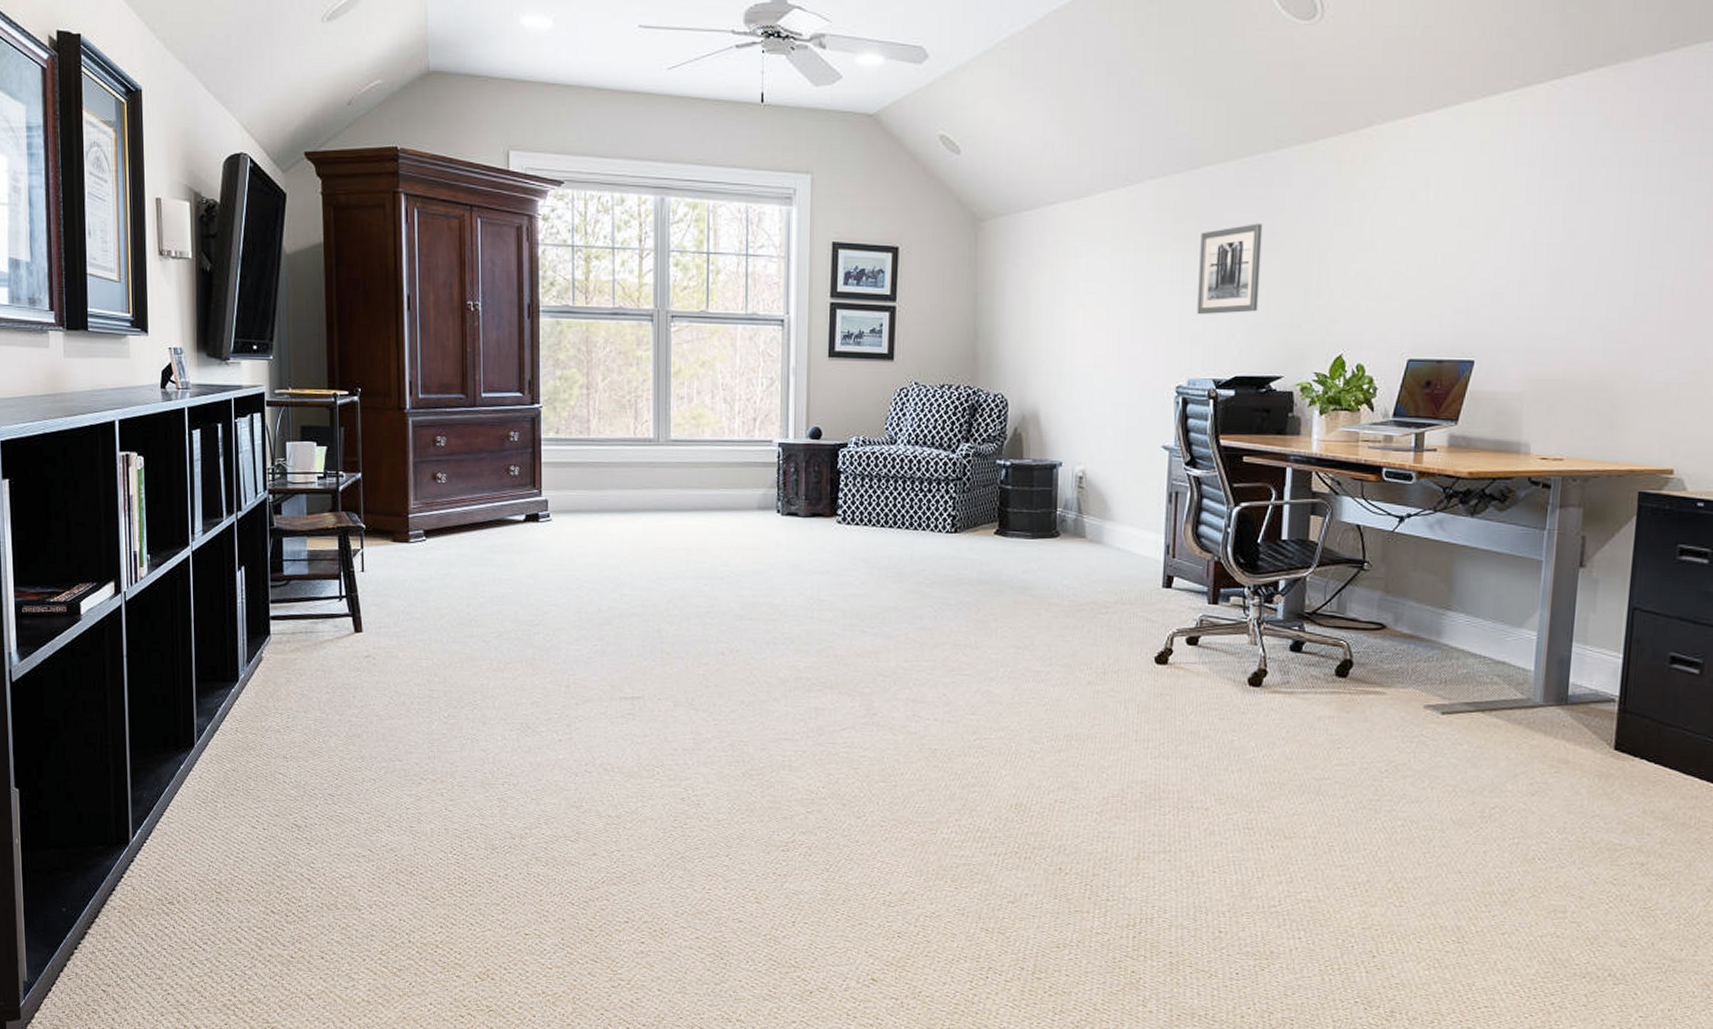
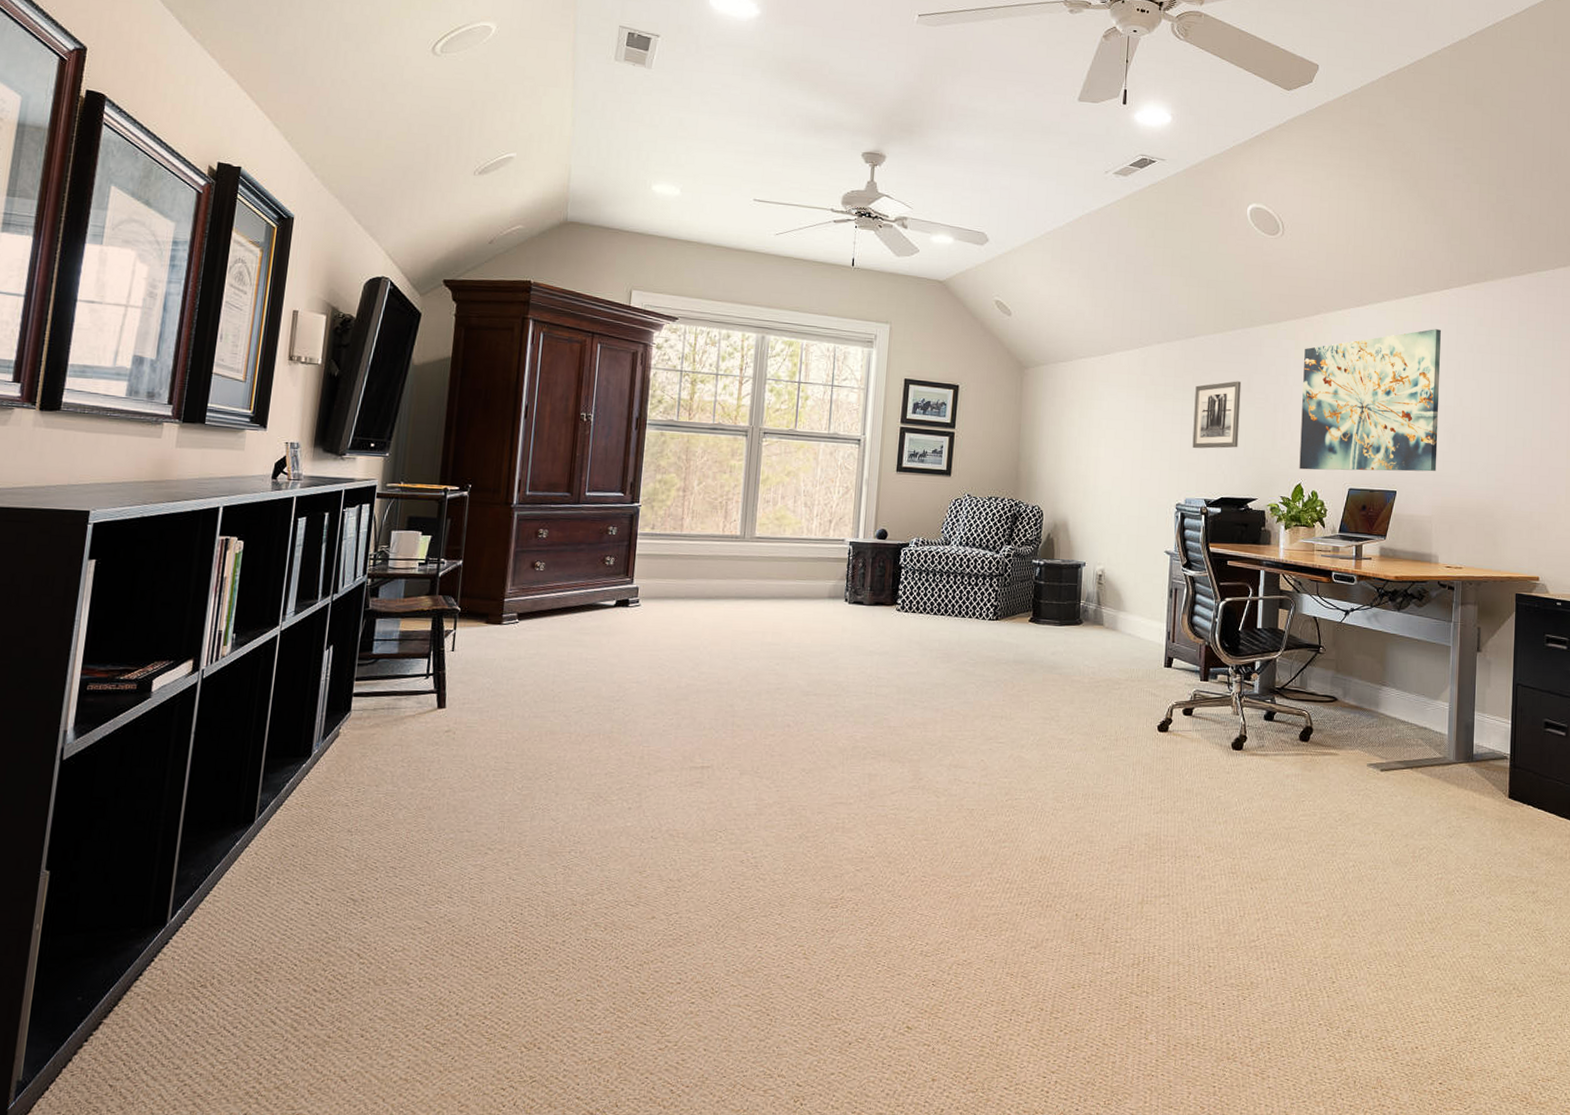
wall art: none [1340,136,1547,337] -> present [1299,329,1441,472]

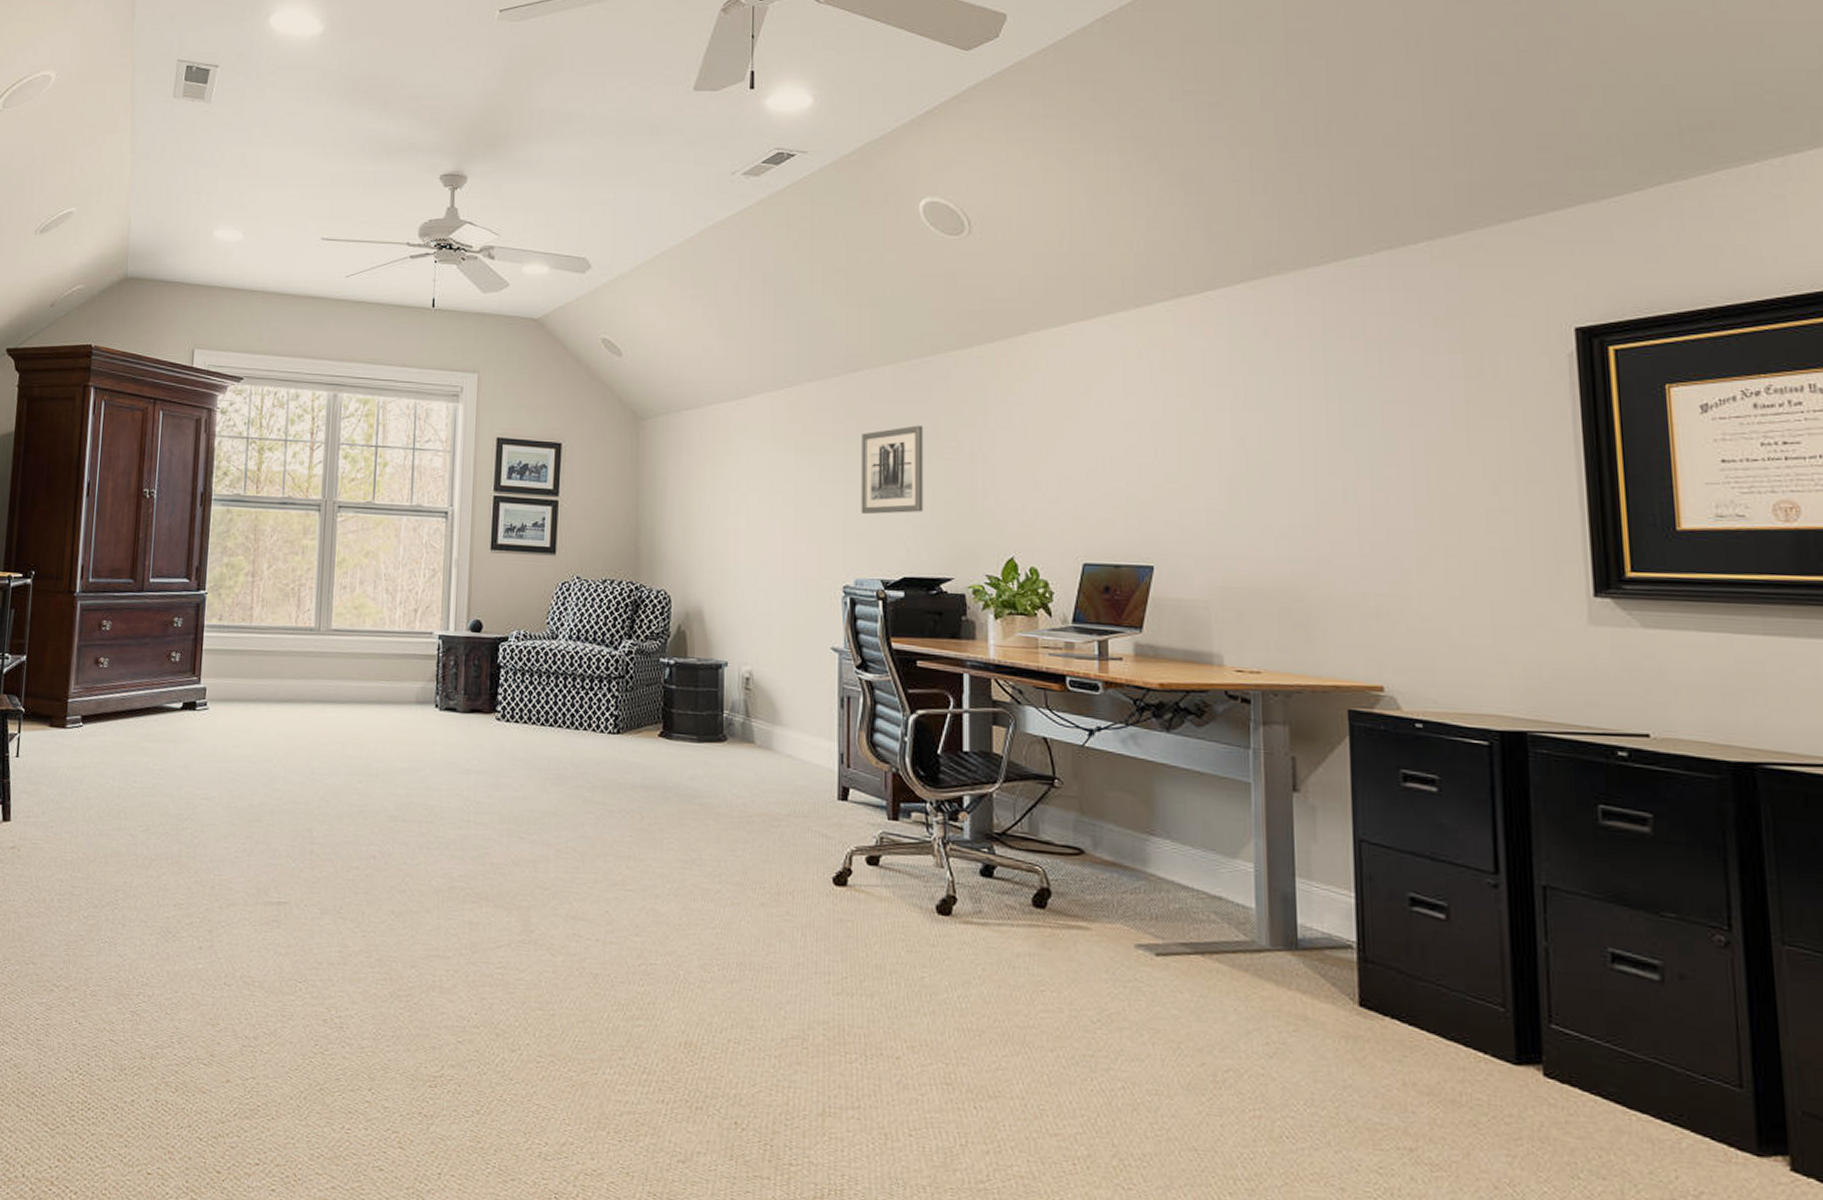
wall art: present [1299,329,1441,472] -> none [1009,345,1212,540]

